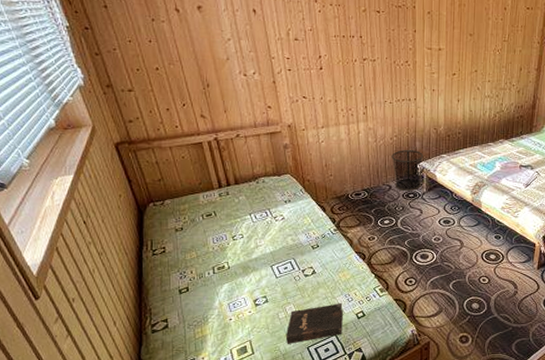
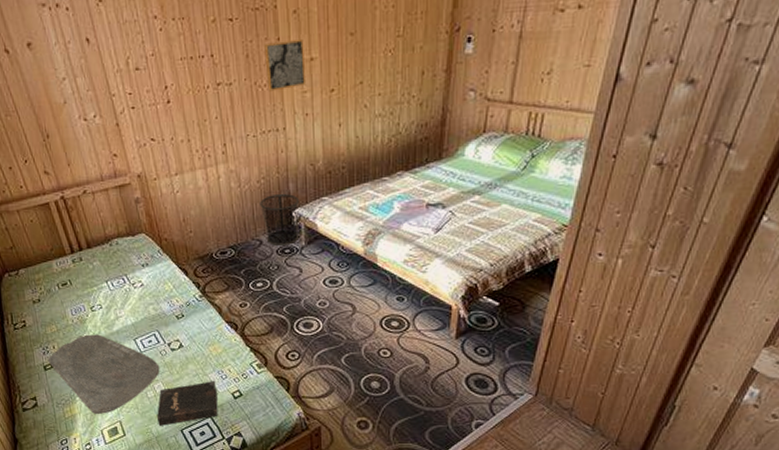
pillow: none [184,261,293,334] -> present [47,334,160,414]
wall art: none [403,33,435,70] -> present [264,38,307,92]

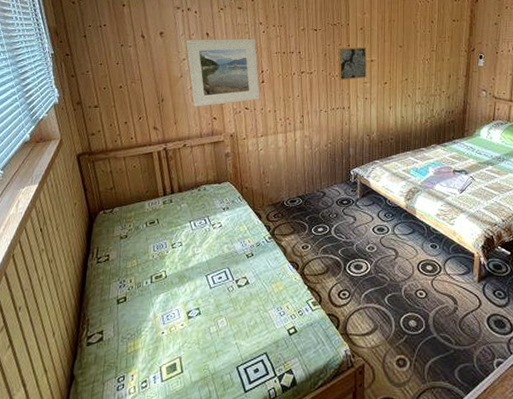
pillow: present [47,334,160,414] -> none [122,269,226,349]
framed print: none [61,40,168,142] -> present [185,38,260,107]
hardback book: present [156,380,218,426] -> none [215,316,275,362]
waste bin: present [260,193,300,247] -> none [326,155,357,198]

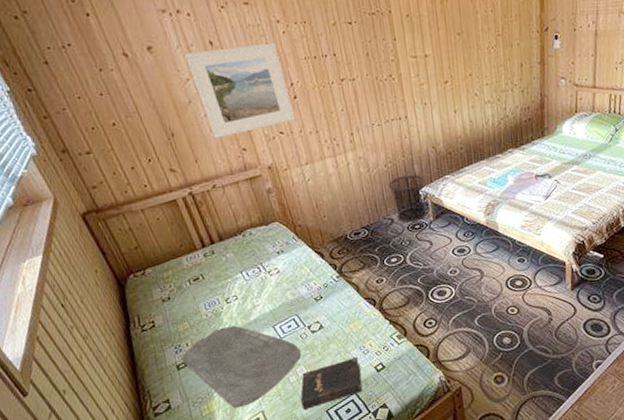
pillow: none [122,269,226,349] -> present [180,325,302,408]
hardback book: none [215,316,275,362] -> present [300,356,363,410]
waste bin: none [326,155,357,198] -> present [388,174,428,223]
wall art: present [338,46,367,81] -> none [382,38,423,85]

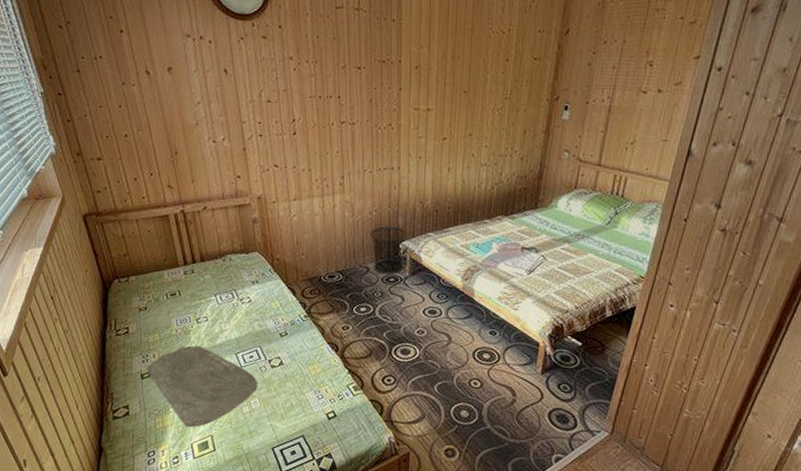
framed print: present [184,42,296,138] -> none [199,77,292,163]
hardback book: present [300,356,363,410] -> none [249,399,312,443]

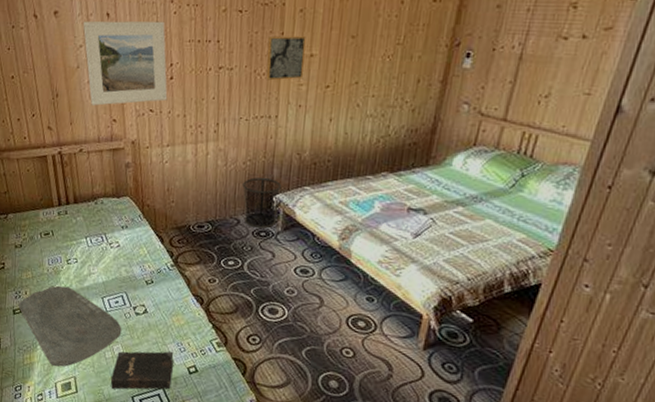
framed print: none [199,77,292,163] -> present [83,20,168,106]
hardback book: none [249,399,312,443] -> present [110,351,174,390]
wall art: none [386,91,422,134] -> present [266,35,306,81]

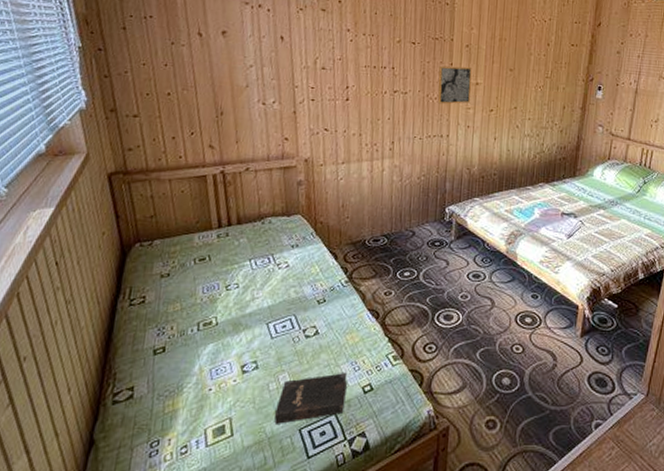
pillow: present [18,285,122,367] -> none [160,315,289,409]
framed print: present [83,20,168,106] -> none [254,42,343,124]
waste bin: present [242,177,282,229] -> none [417,190,454,239]

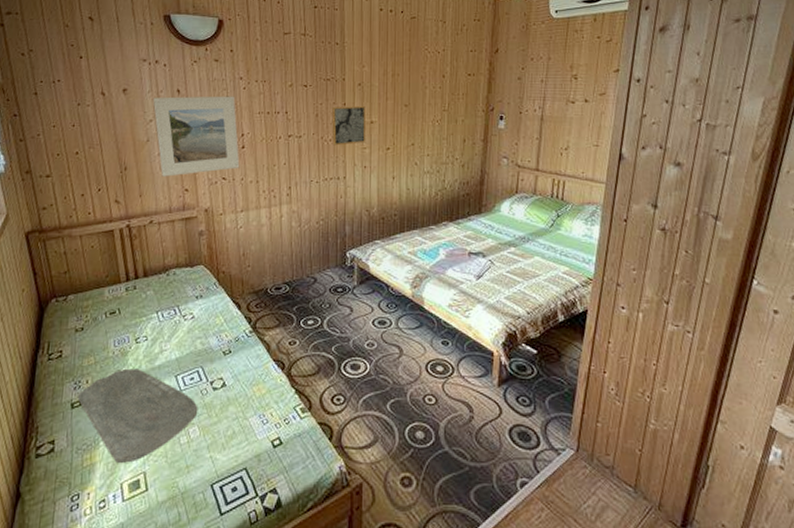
pillow: none [160,315,289,409] -> present [77,368,198,463]
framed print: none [254,42,343,124] -> present [153,96,240,177]
hardback book: present [274,372,348,424] -> none [186,425,256,479]

